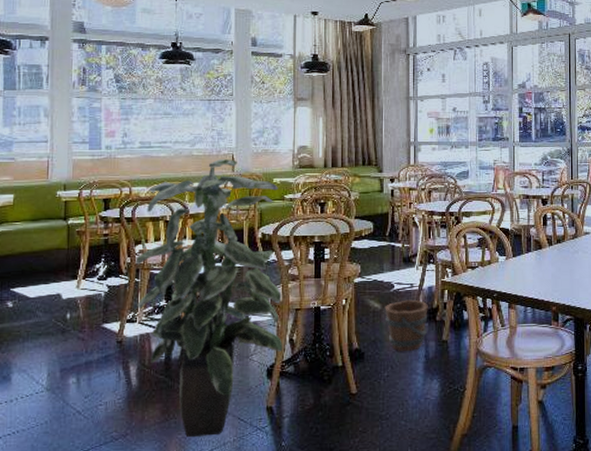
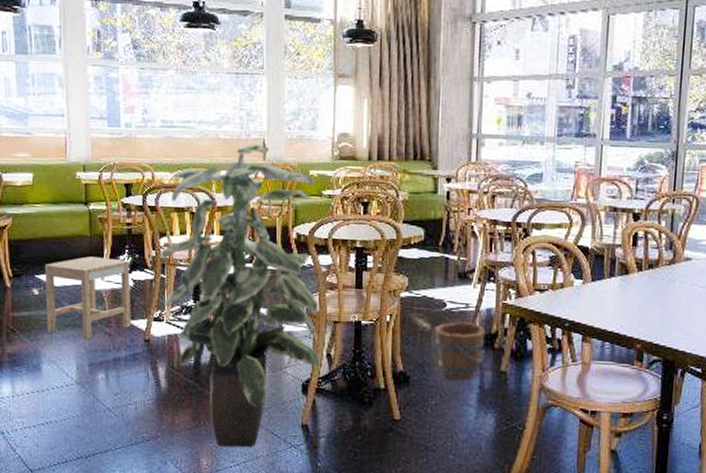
stool: none [19,267,105,347] -> present [44,256,131,340]

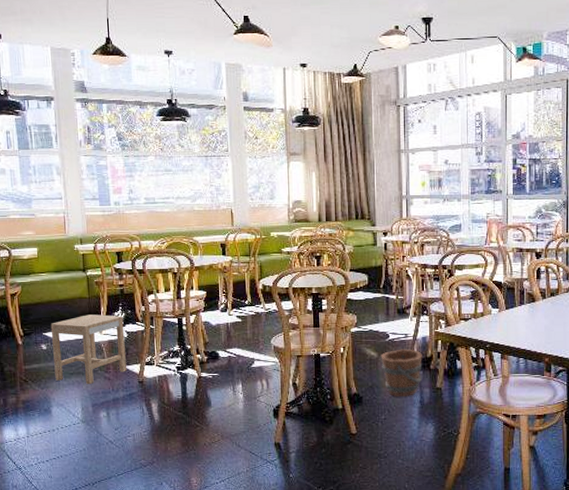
indoor plant: present [161,145,319,448] -> none [149,214,287,466]

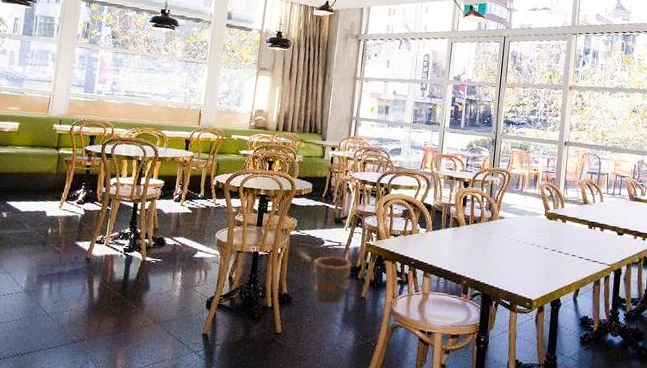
stool: present [50,314,126,385] -> none [8,189,84,256]

